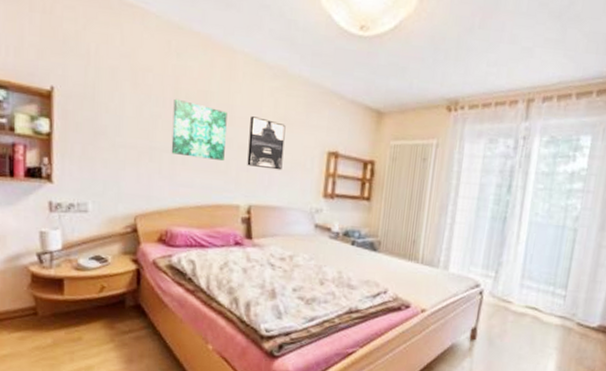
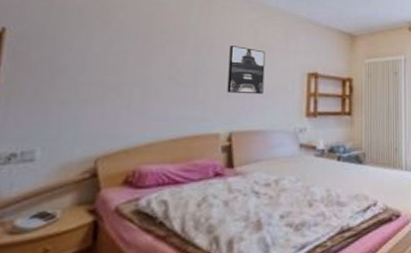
wall art: present [171,98,227,161] -> none [143,33,206,90]

